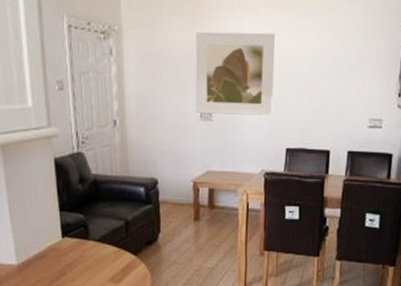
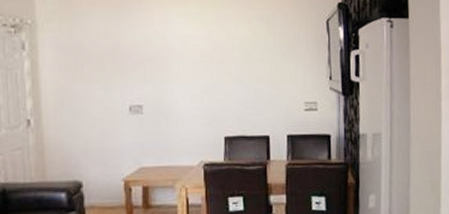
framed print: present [195,31,276,116] -> none [121,23,208,106]

